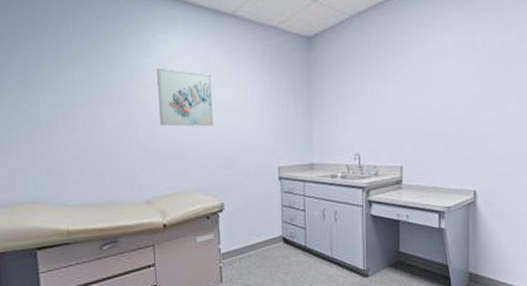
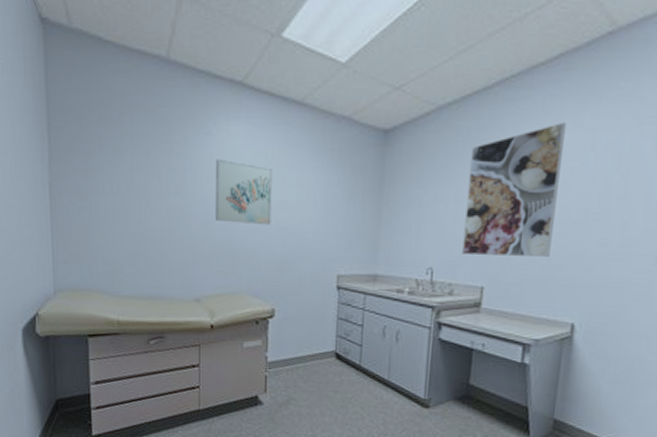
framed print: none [381,26,453,141] -> present [462,121,567,258]

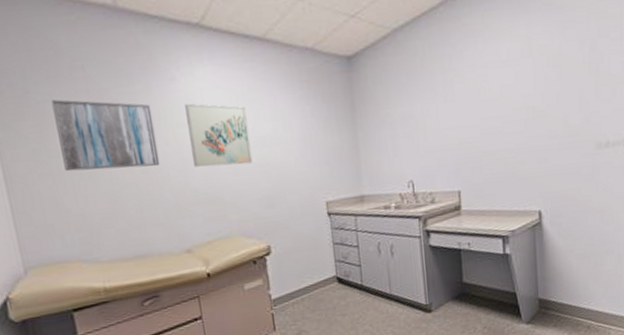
wall art: none [99,141,185,215] -> present [51,99,160,172]
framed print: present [462,121,567,258] -> none [429,32,511,164]

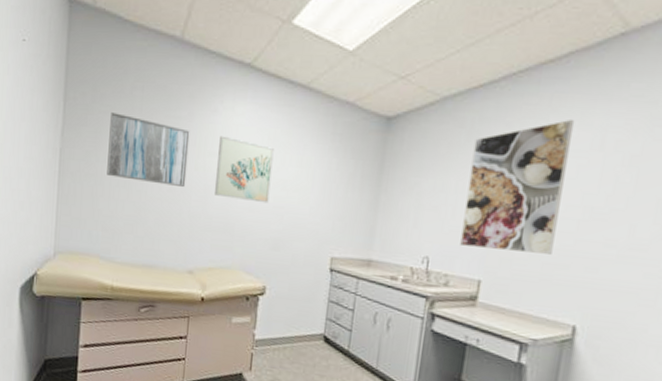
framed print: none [429,32,511,164] -> present [460,118,575,255]

